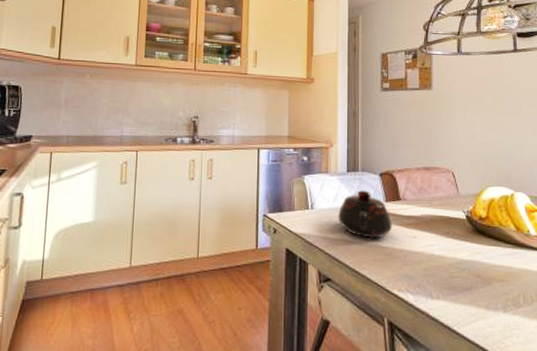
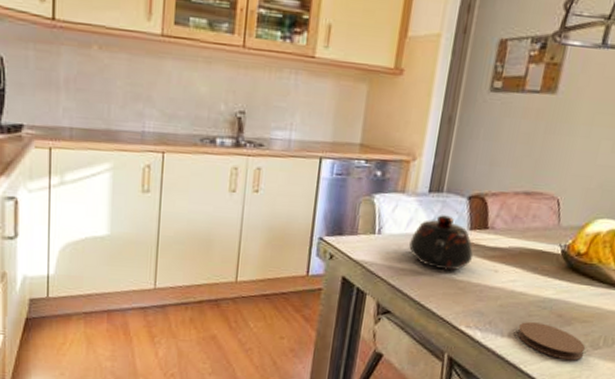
coaster: none [445,283,509,320] -> present [517,322,586,361]

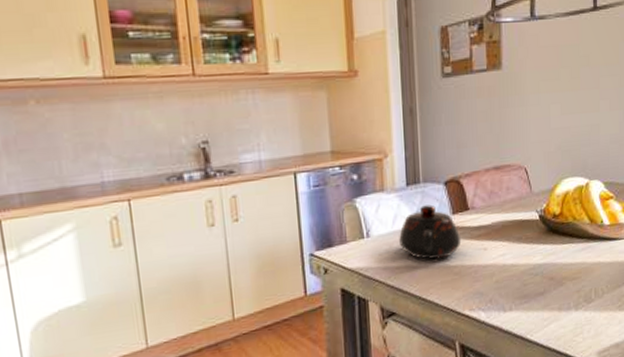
coaster: present [517,322,586,361] -> none [518,289,581,321]

